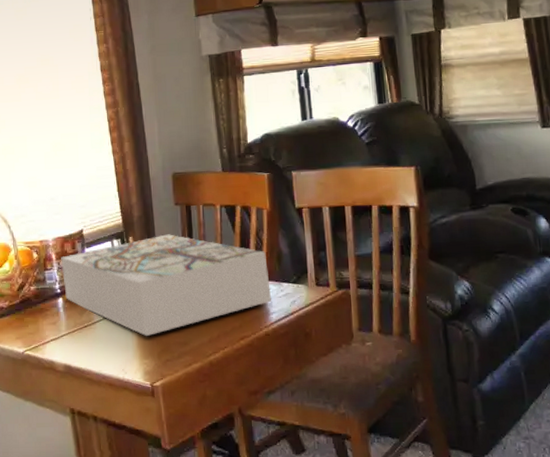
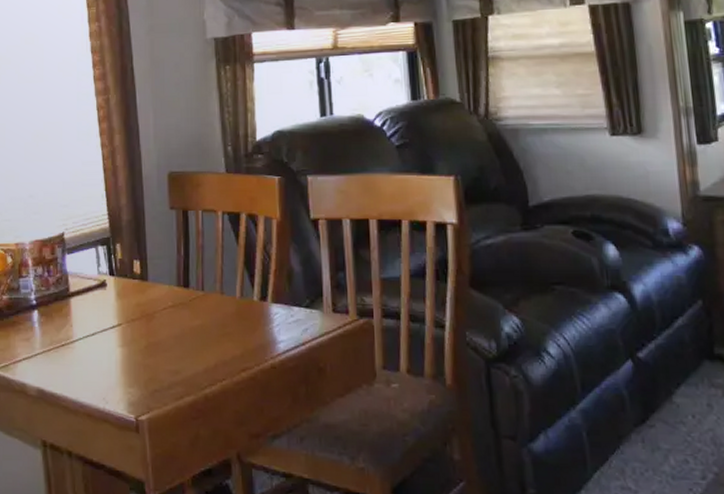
board game: present [61,234,271,336] -> none [38,243,279,360]

